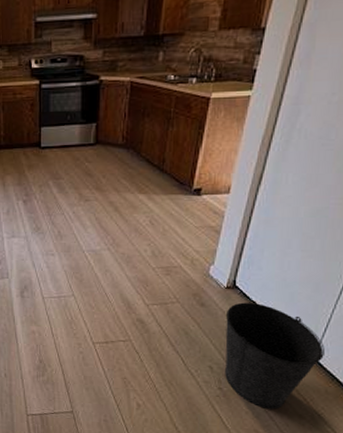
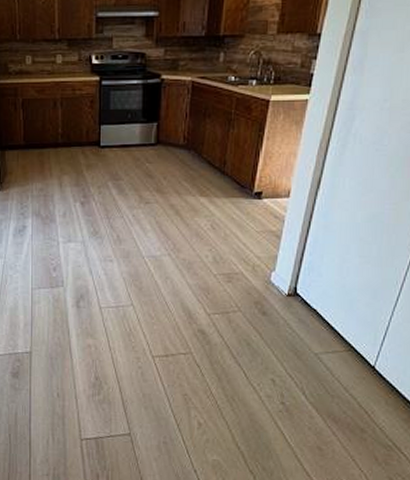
bucket: present [225,302,325,410] -> none [287,310,384,424]

